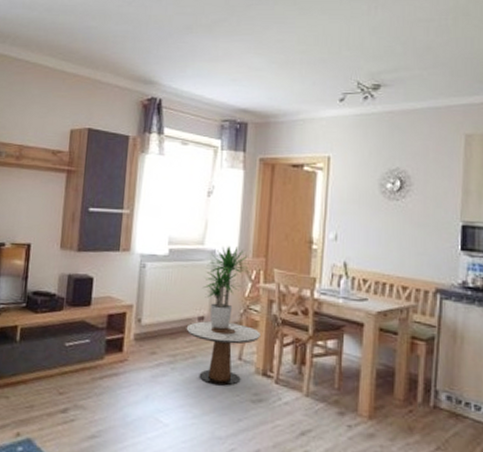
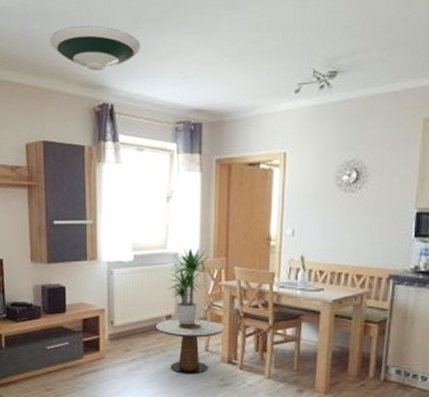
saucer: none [105,26,193,68] -> present [49,25,141,72]

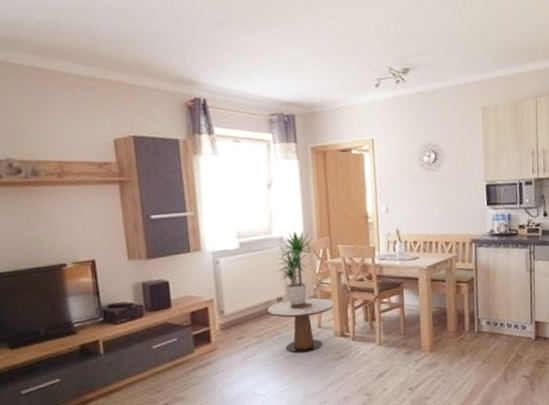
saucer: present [49,25,141,72] -> none [133,23,229,68]

